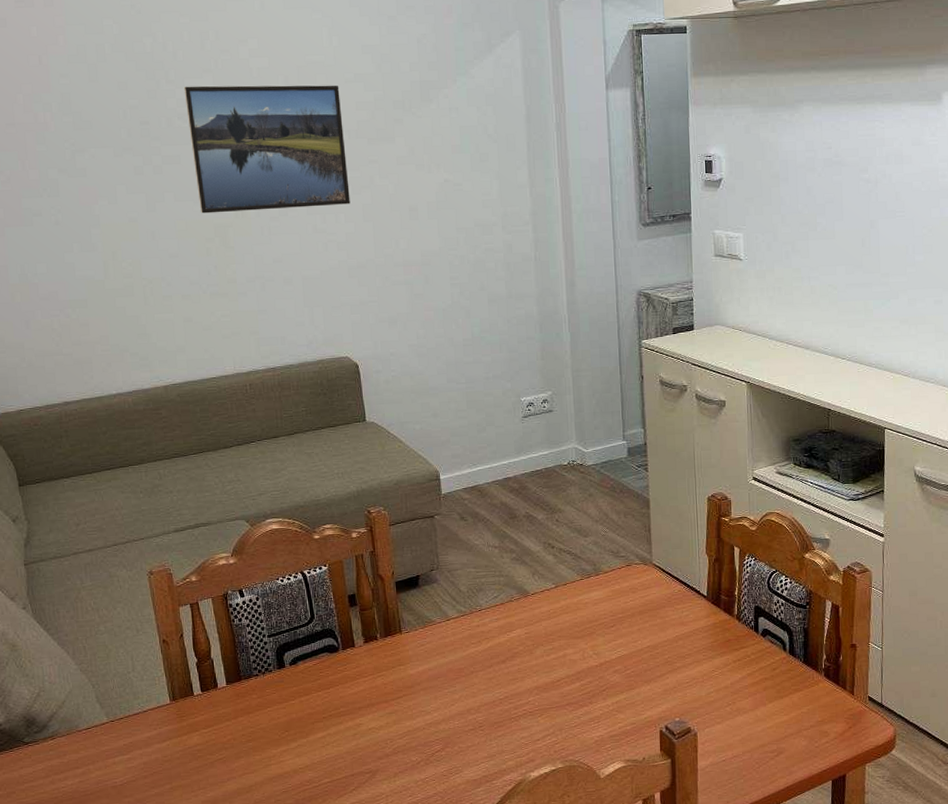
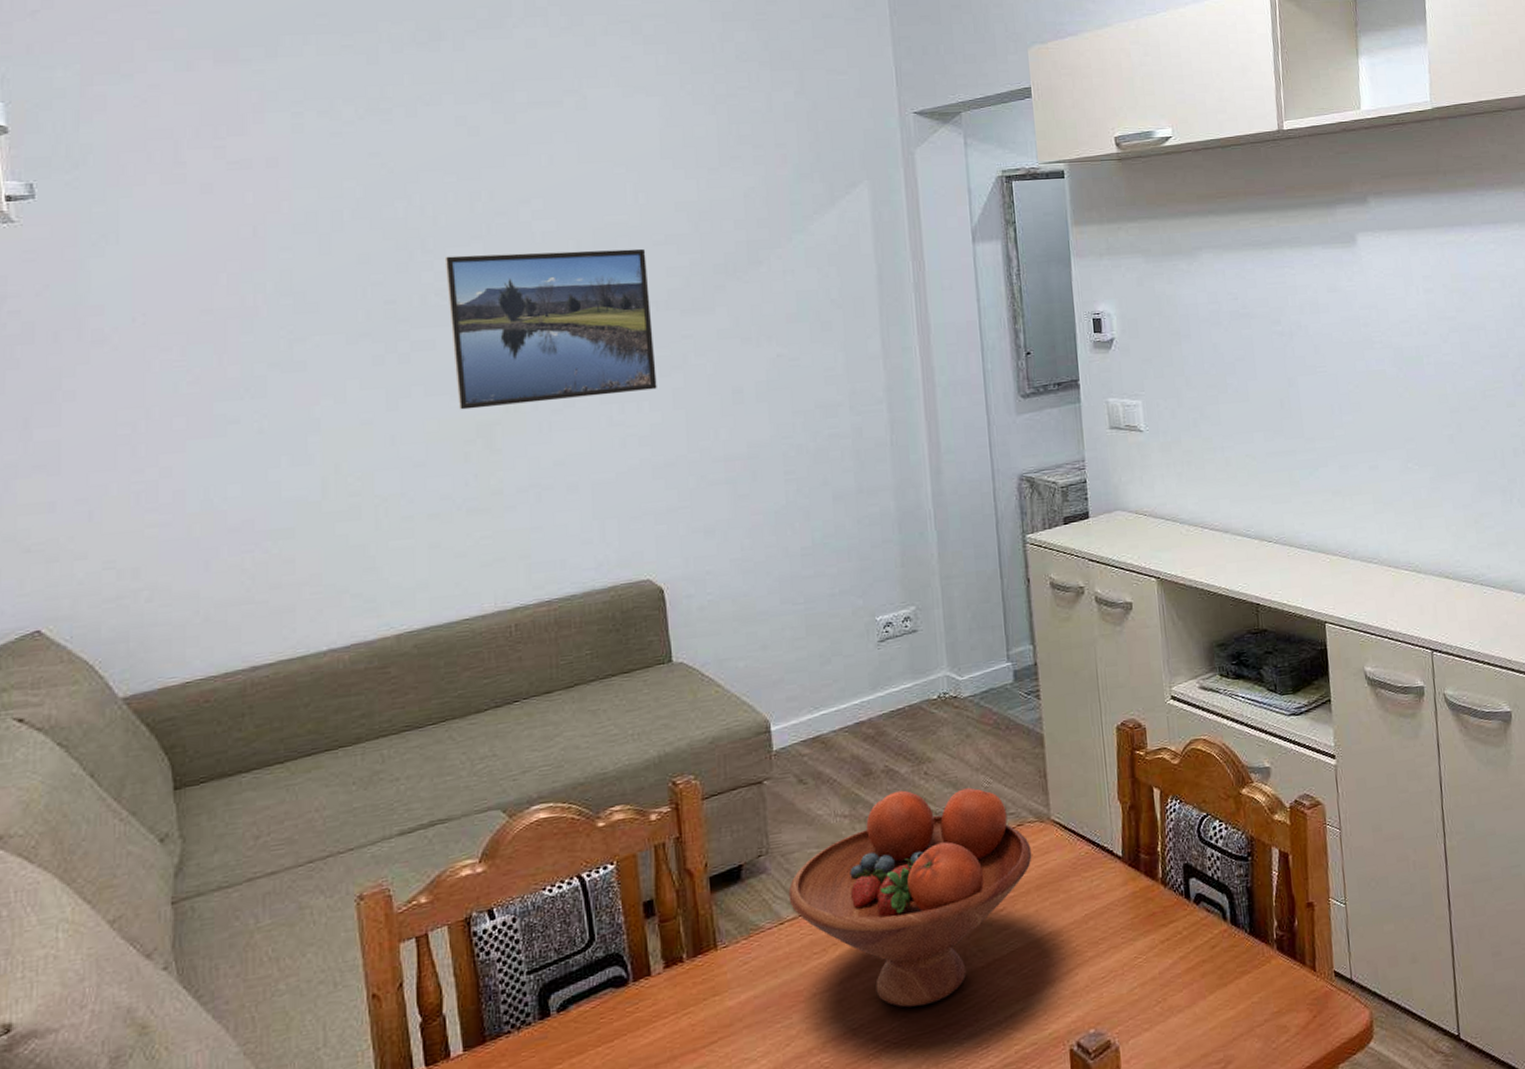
fruit bowl: none [453,532,637,689] -> present [788,787,1032,1008]

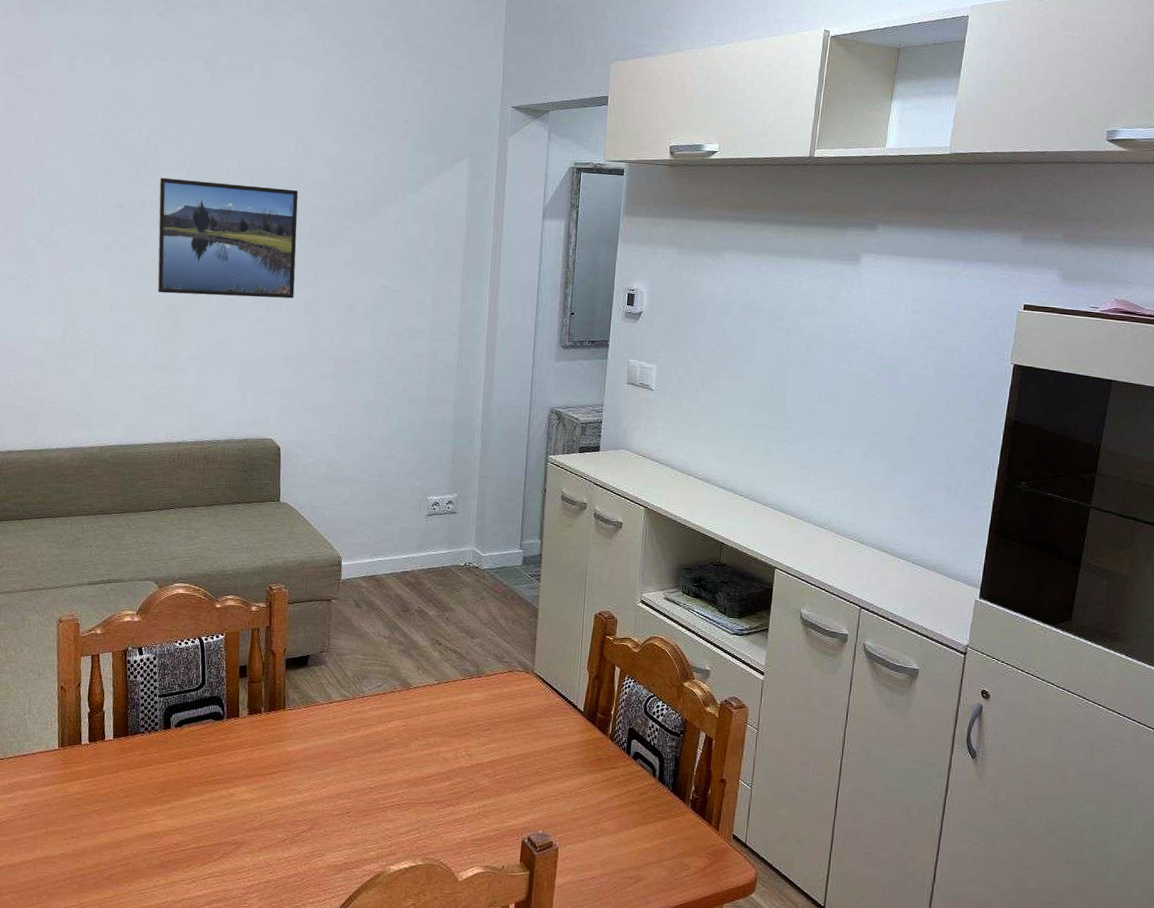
fruit bowl: present [788,787,1032,1008] -> none [338,627,516,784]

